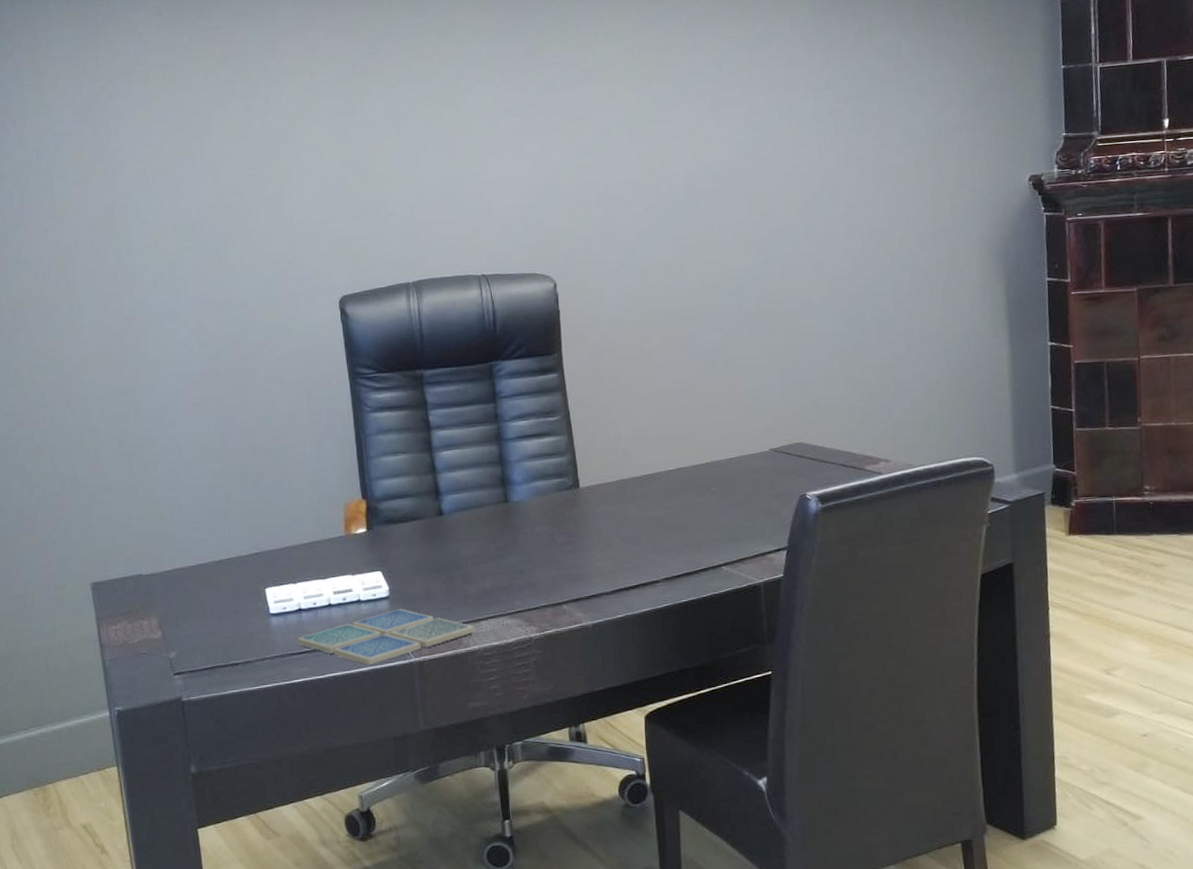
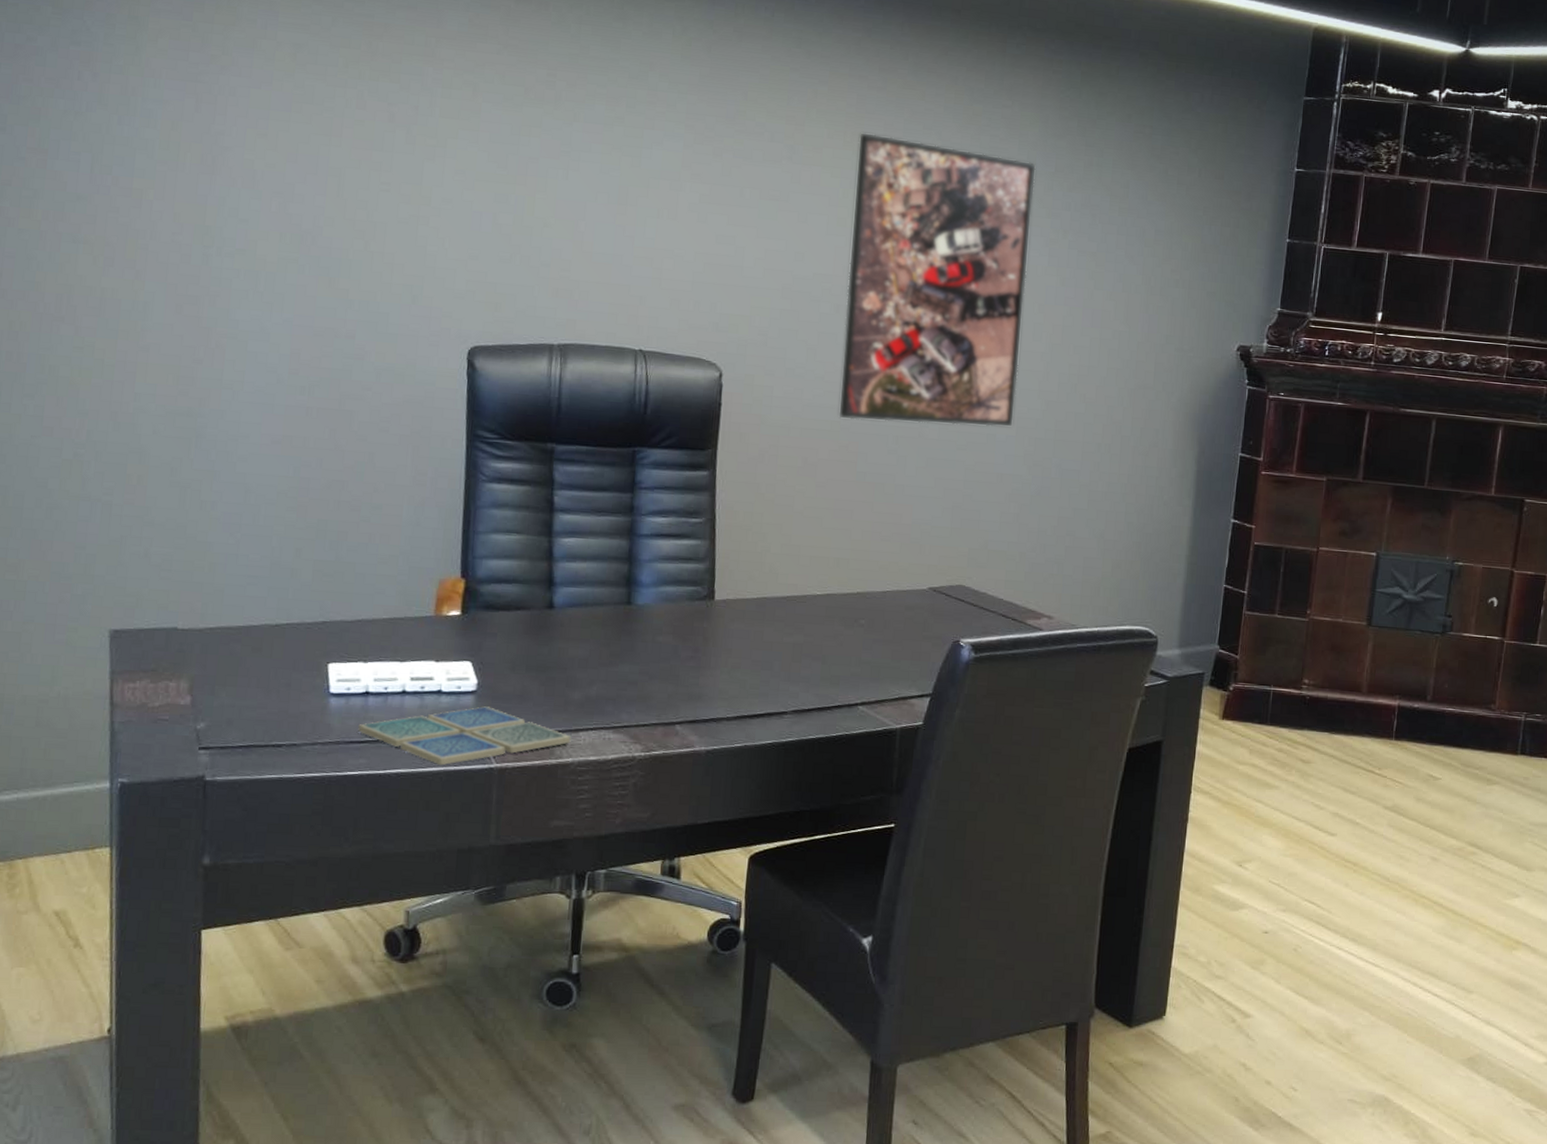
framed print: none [644,40,826,307] -> present [838,132,1036,428]

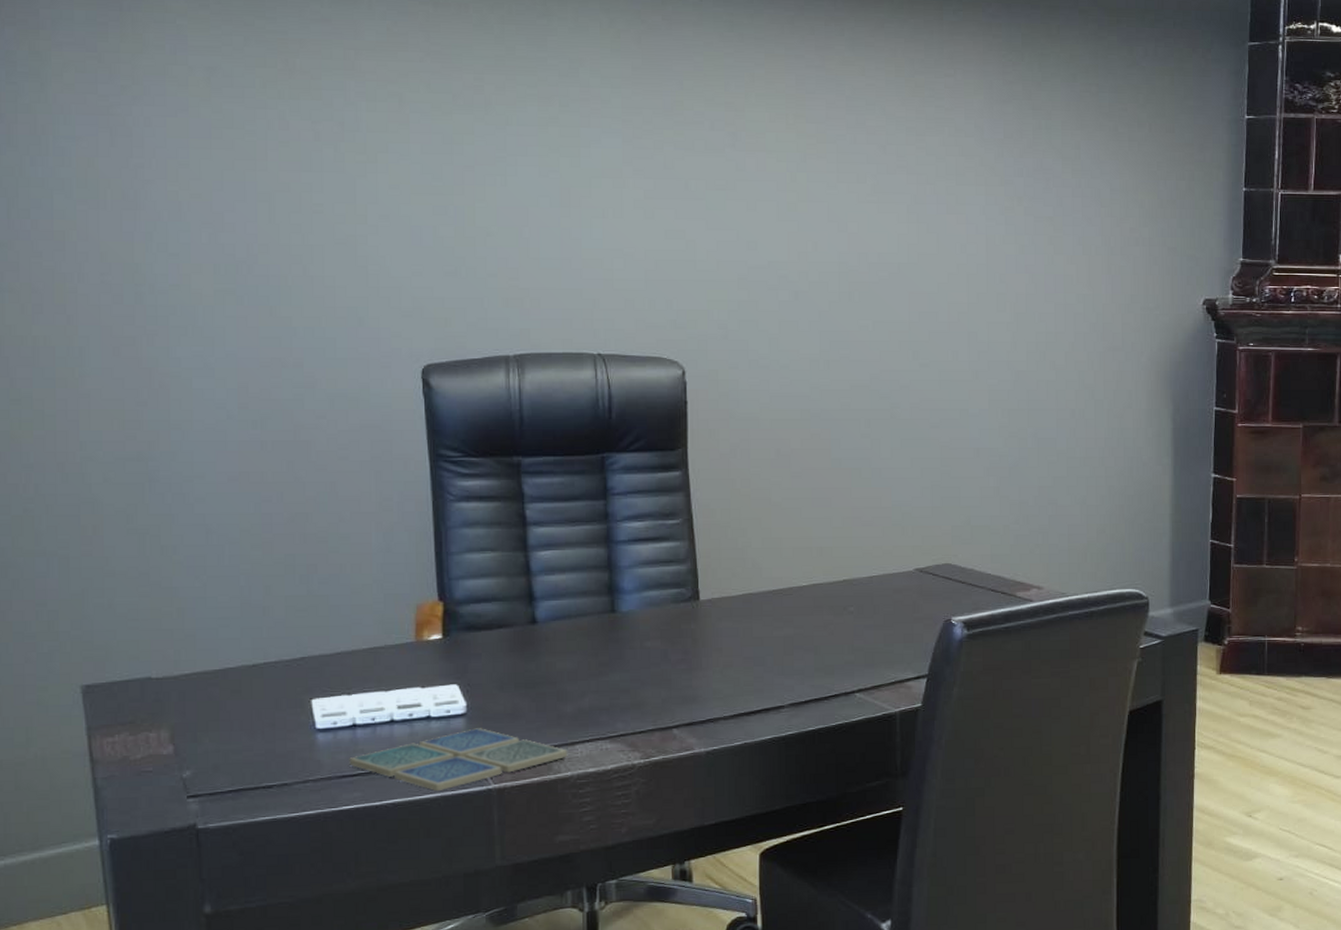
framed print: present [838,132,1036,428] -> none [801,113,986,406]

